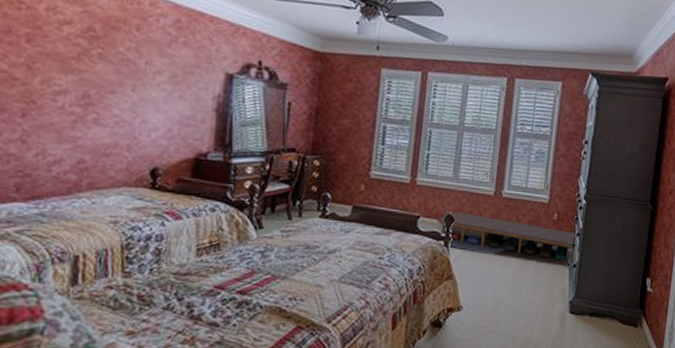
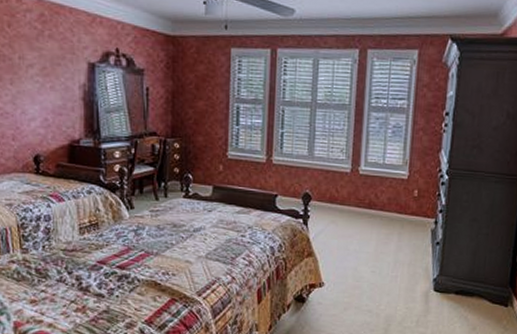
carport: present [437,212,577,261] -> none [295,190,439,238]

